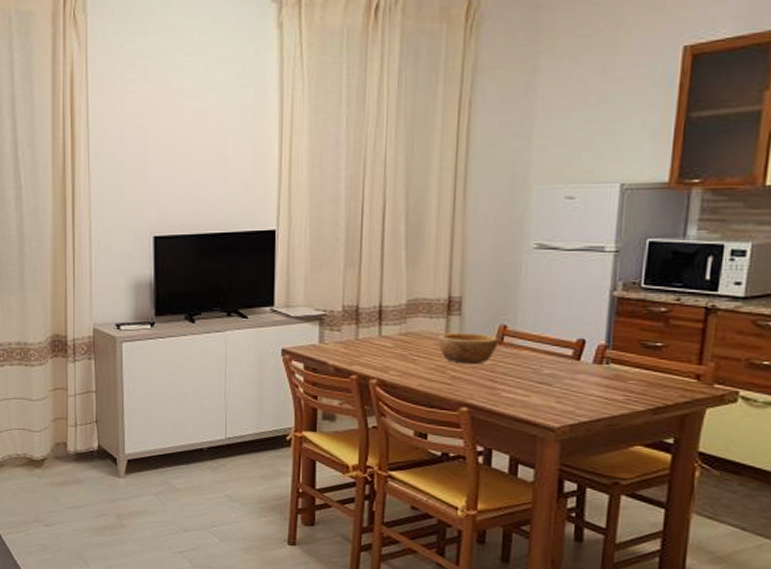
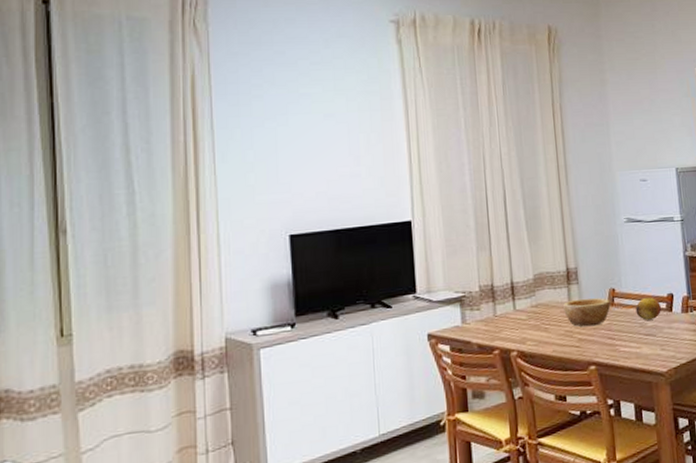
fruit: none [530,340,565,367] -> present [635,297,661,320]

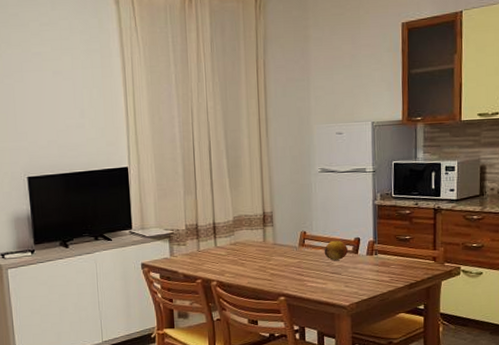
bowl: present [563,298,611,327] -> none [259,239,301,264]

